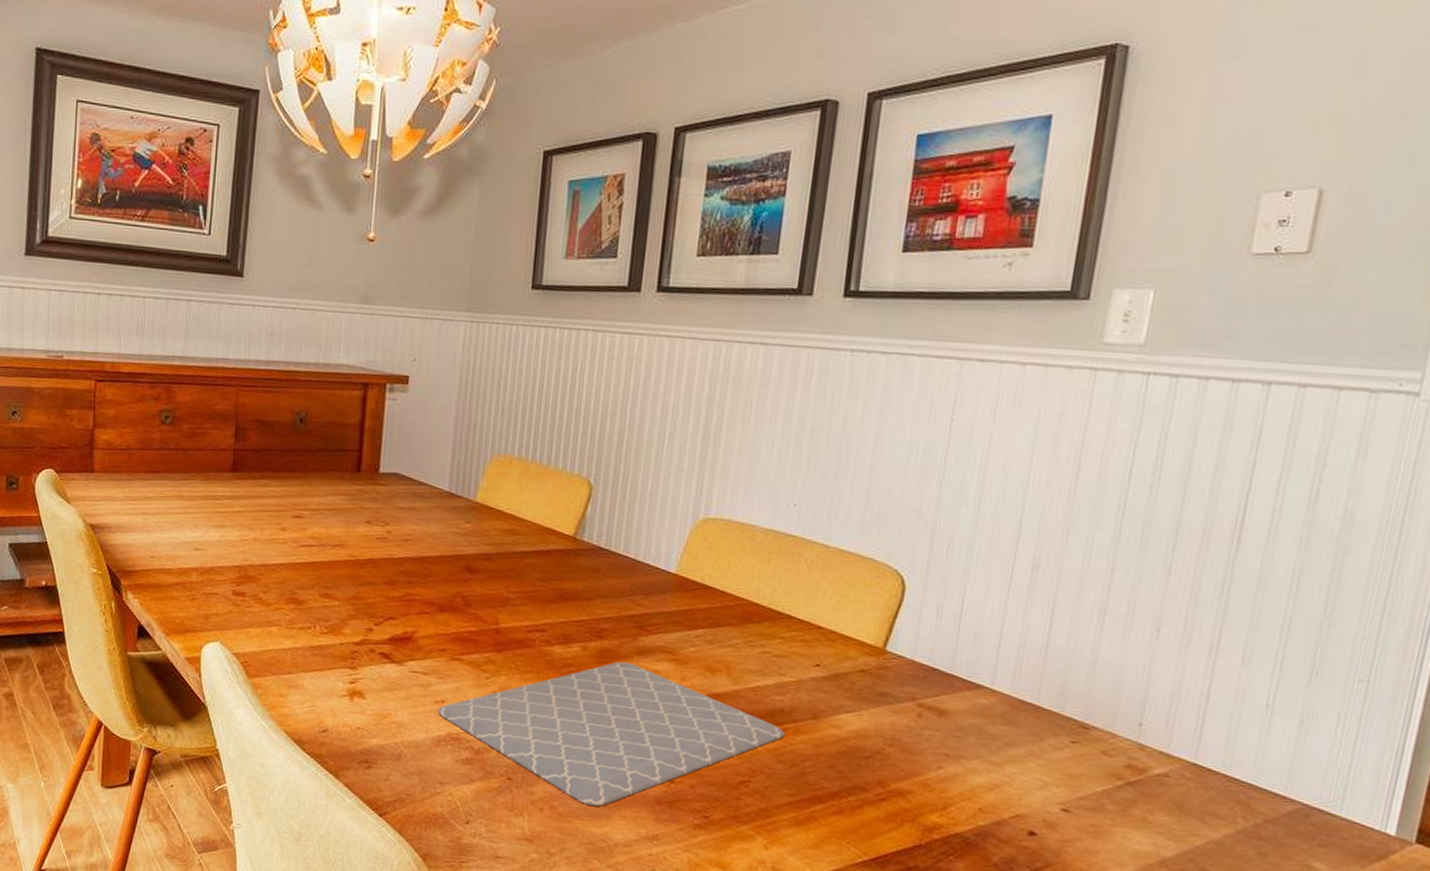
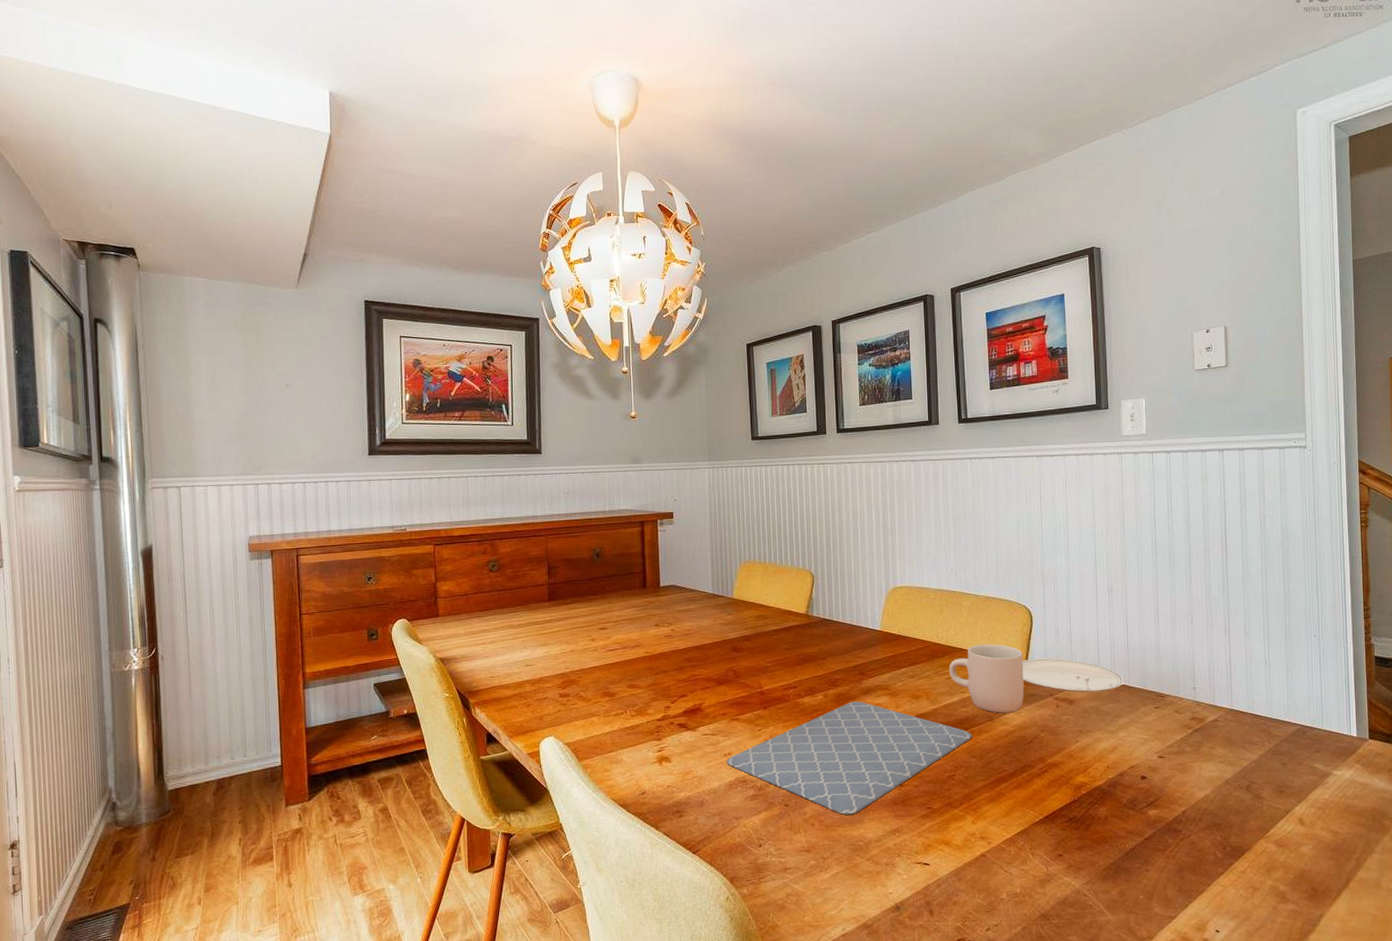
mug: none [765,613,881,714] -> present [949,644,1024,713]
plate: none [874,645,1031,708] -> present [1022,658,1124,693]

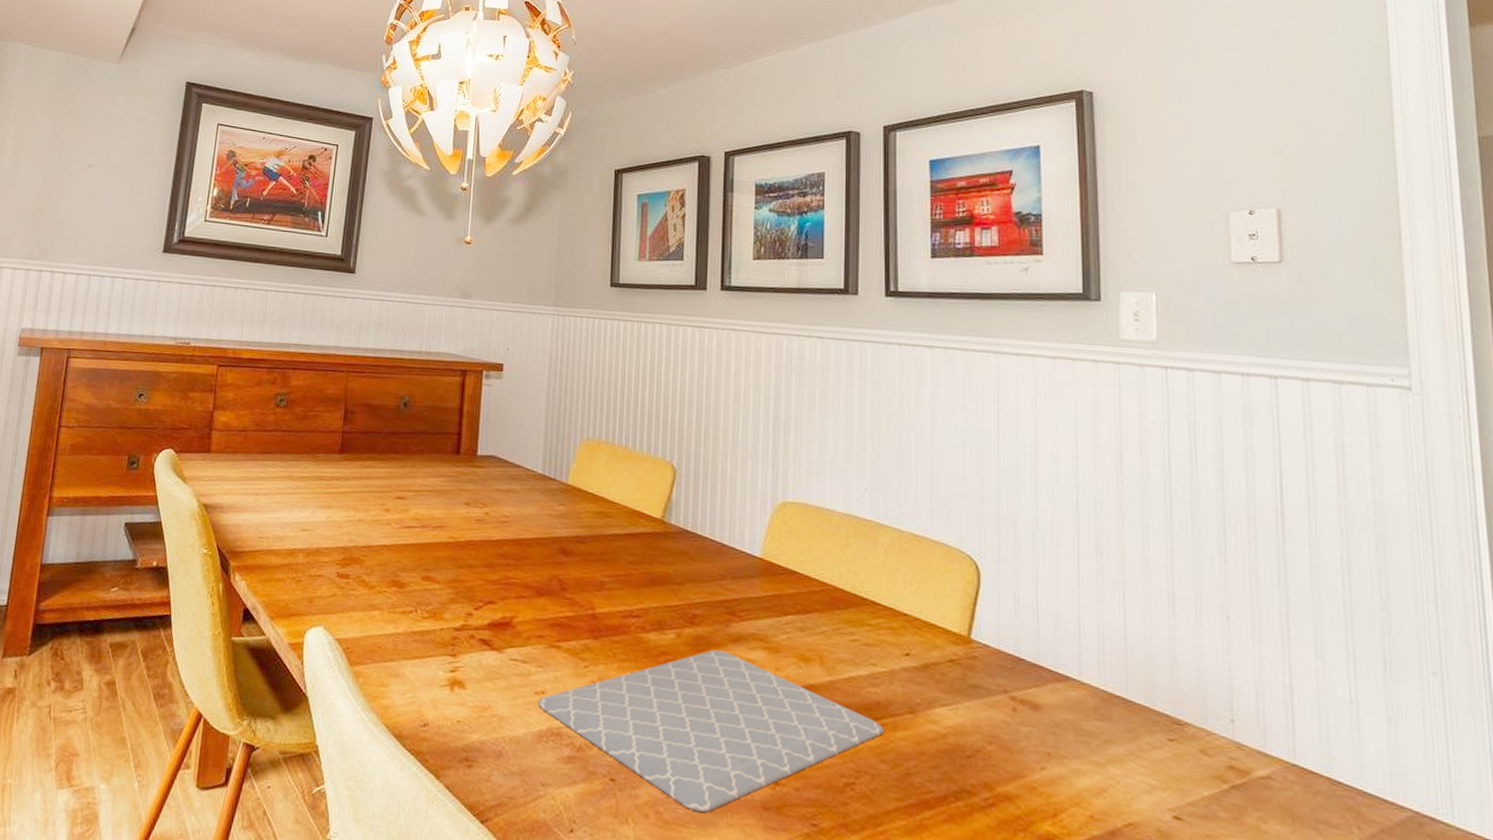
mug: present [949,644,1024,713] -> none [855,600,964,707]
plate: present [1022,658,1124,693] -> none [963,633,1119,702]

